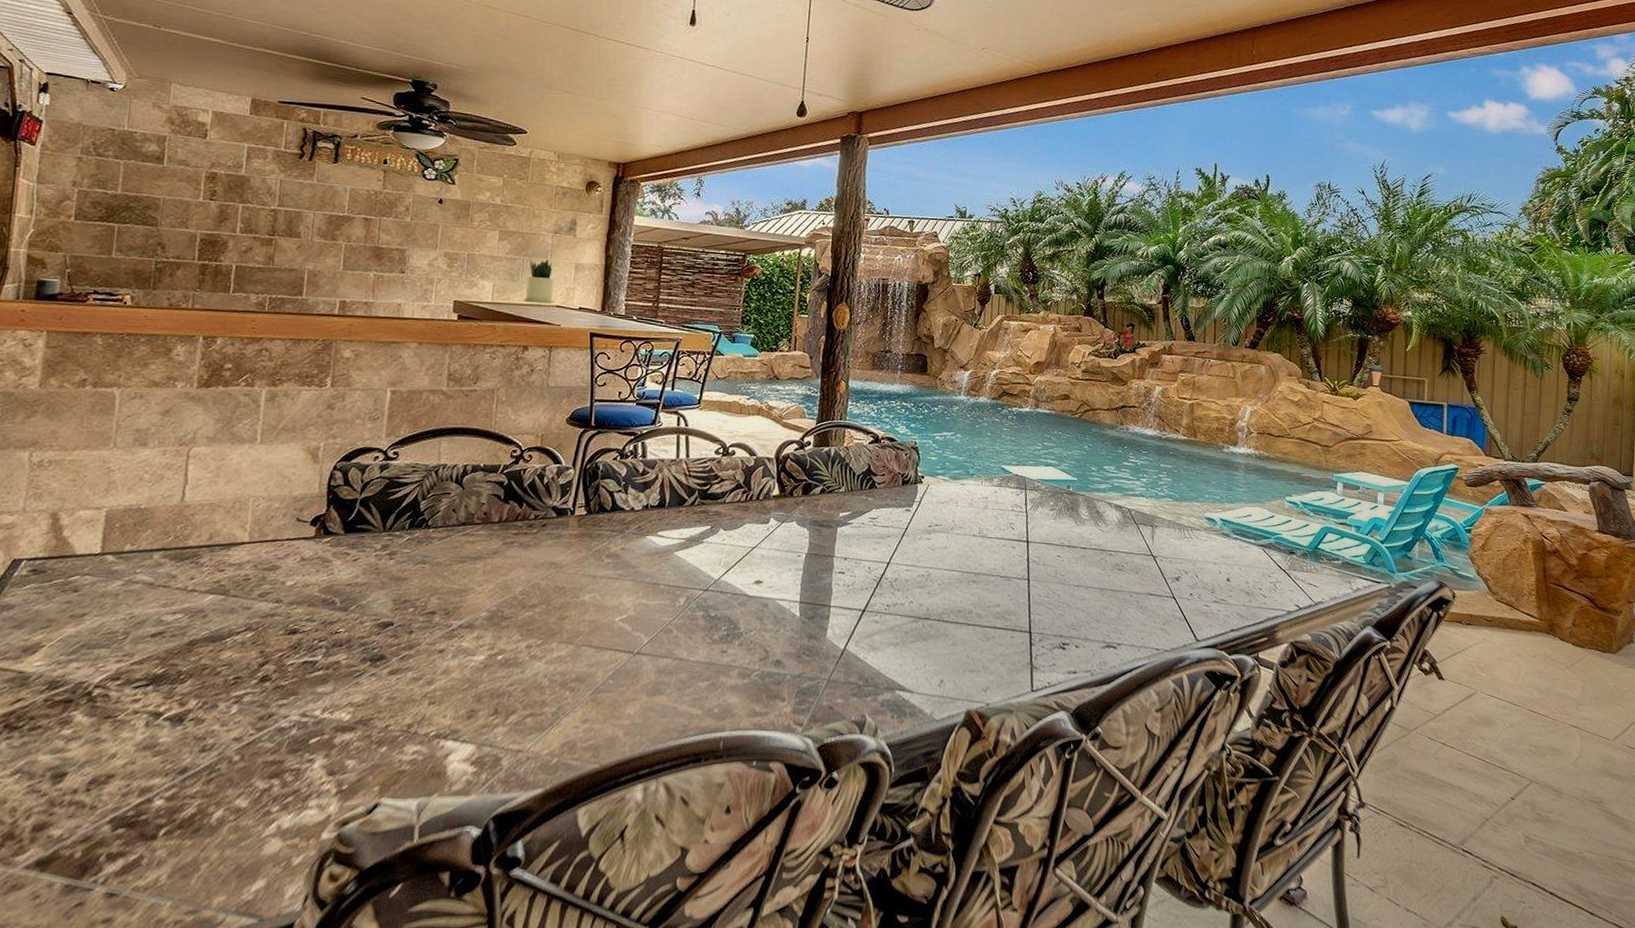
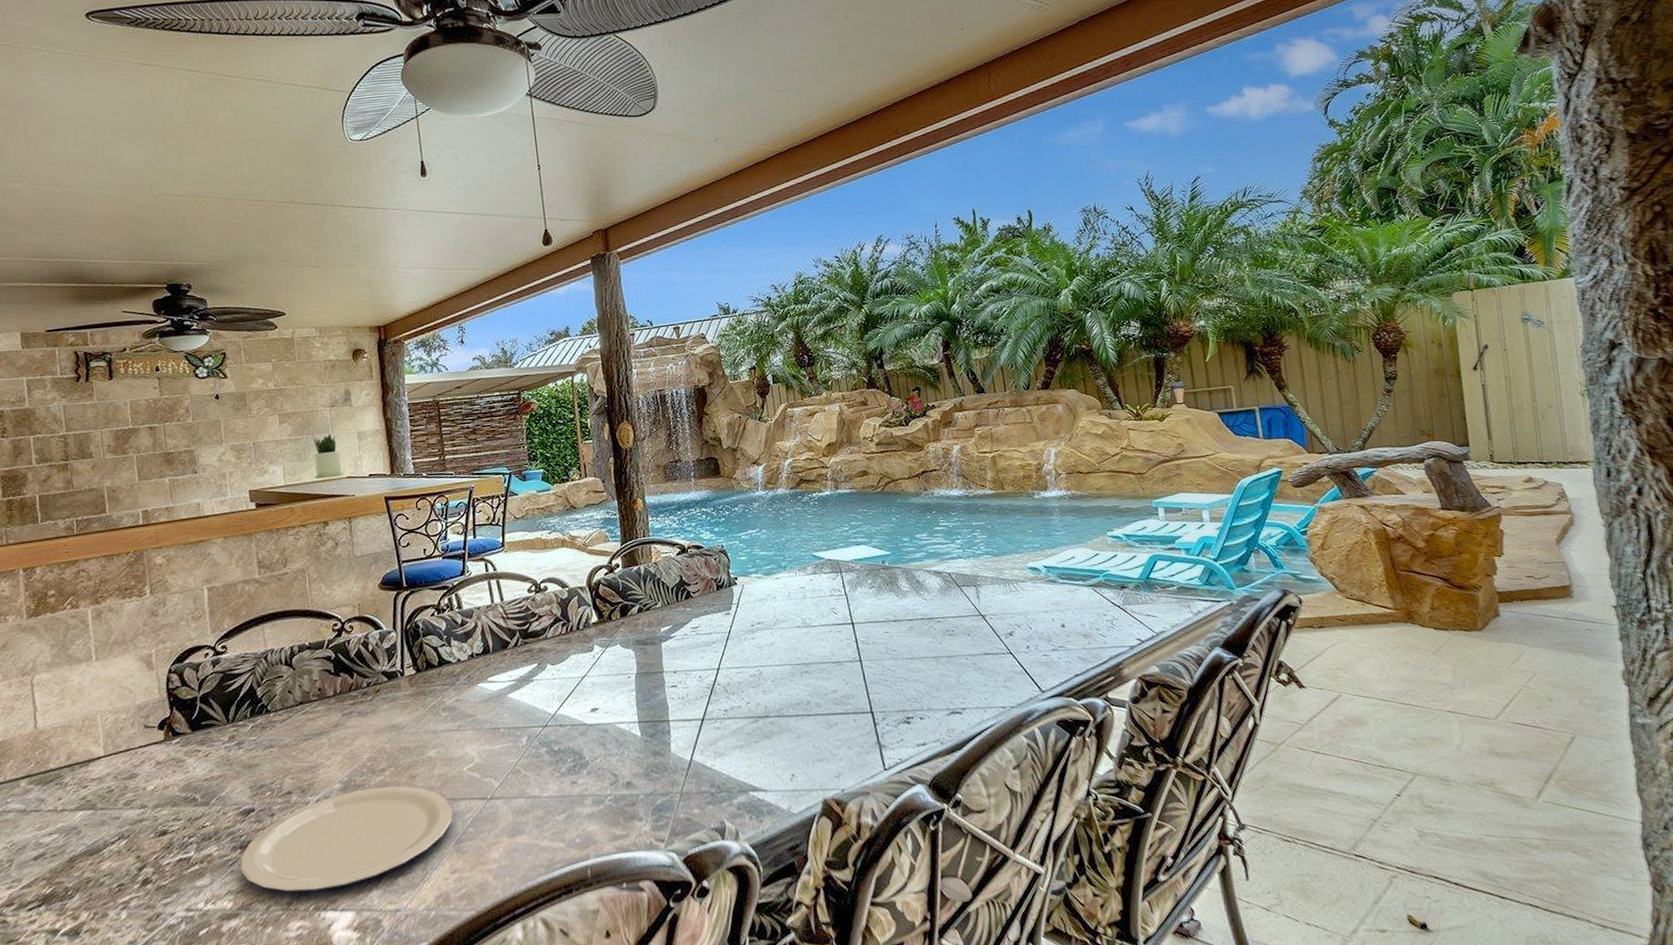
plate: none [366,622,597,718] -> present [240,785,453,893]

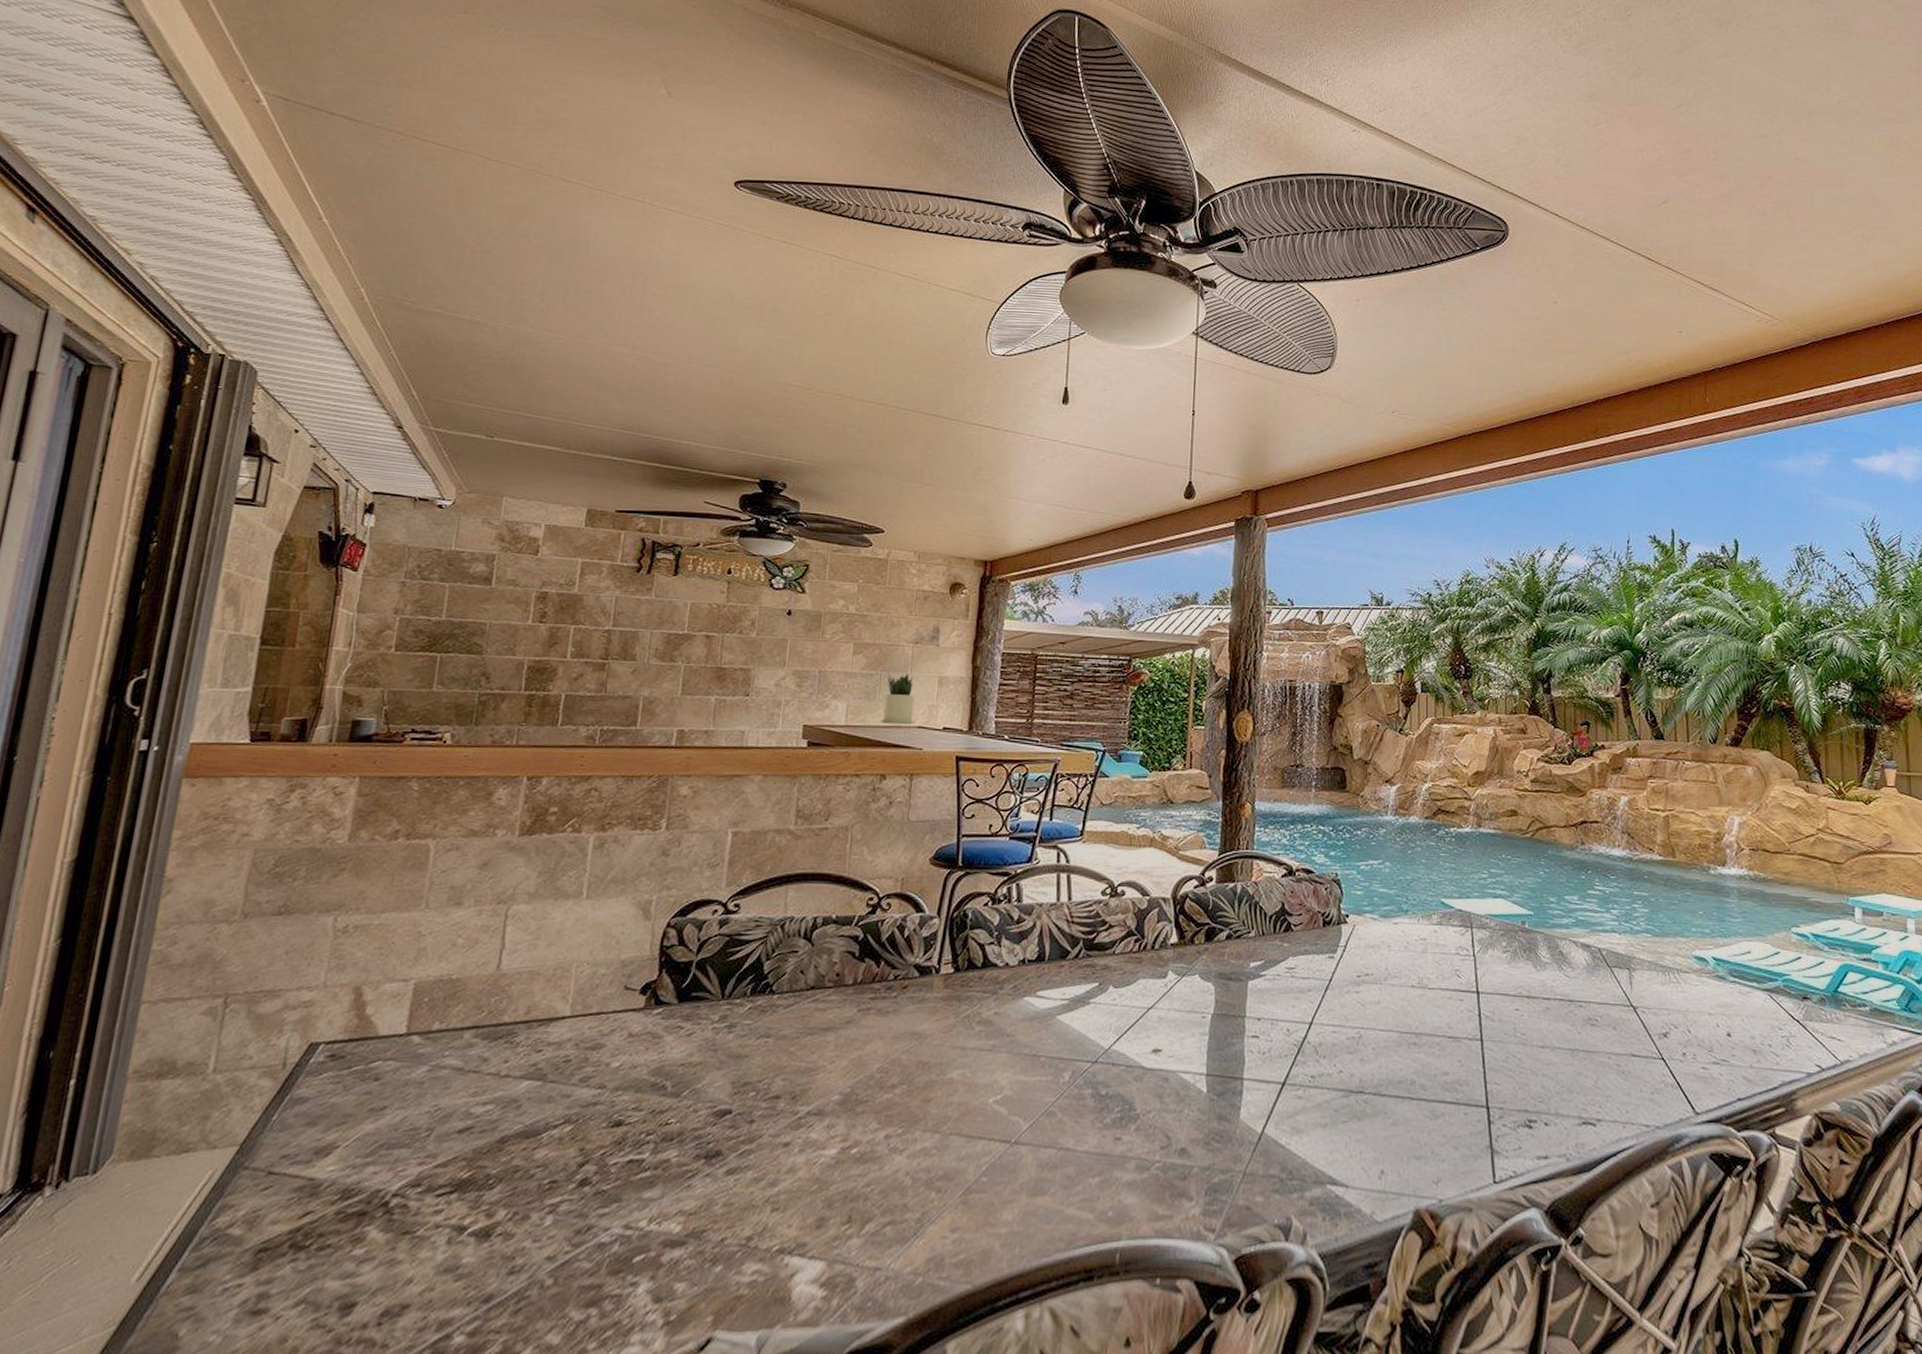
plate: present [240,785,453,893] -> none [699,1106,968,1228]

